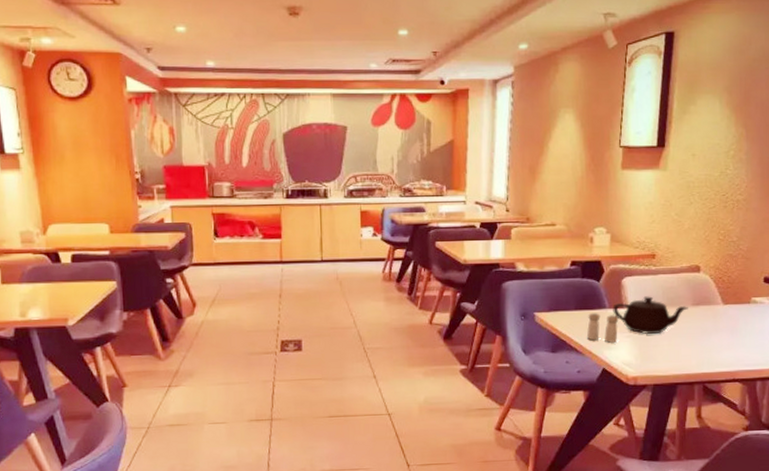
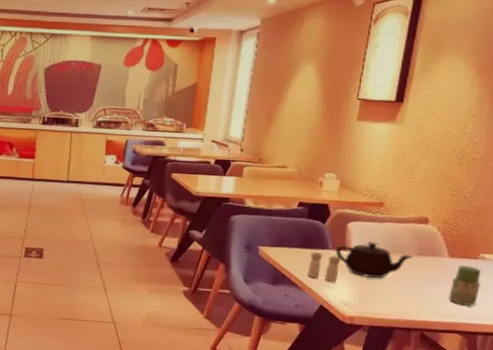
jar: none [726,311,755,354] -> present [448,265,482,307]

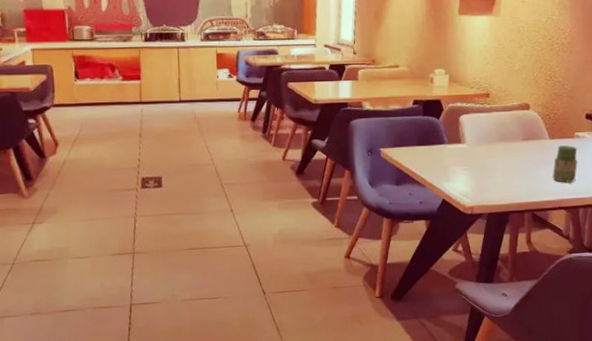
salt and pepper shaker: present [307,252,341,282] -> none [427,148,457,176]
teapot: present [335,242,413,278] -> none [451,132,519,168]

